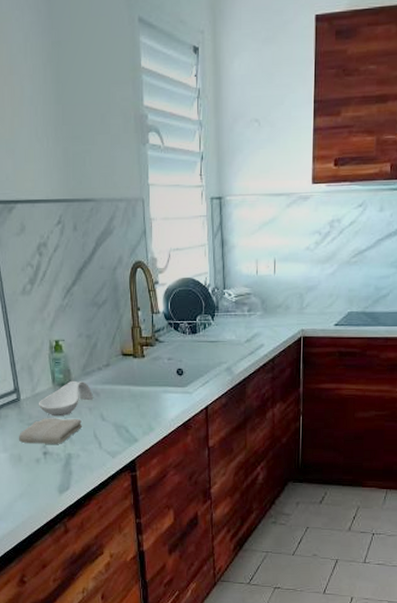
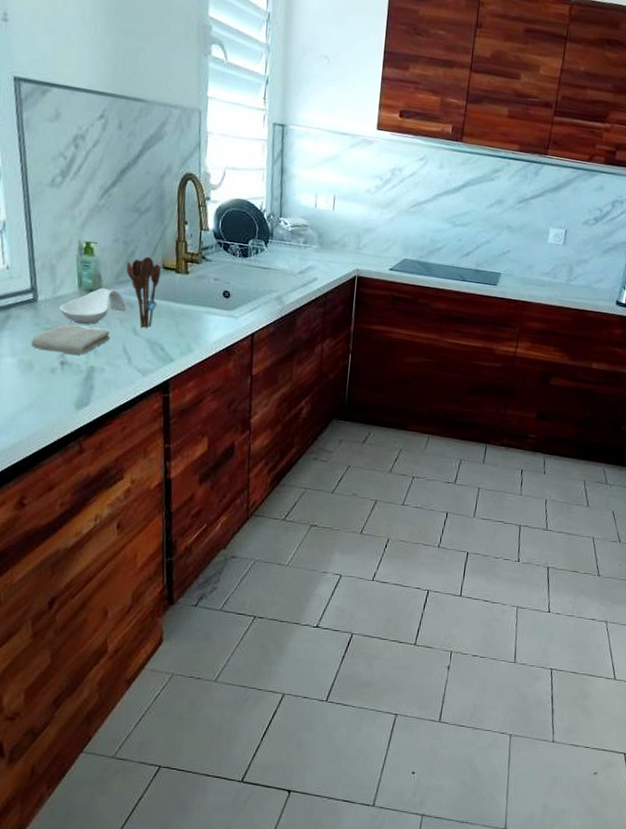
utensil holder: none [90,346,121,413] -> present [126,256,162,328]

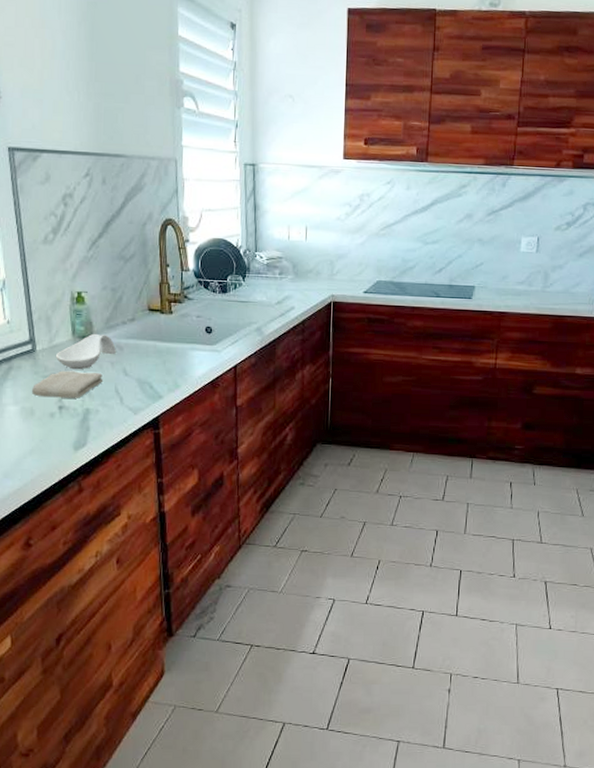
utensil holder: present [126,256,162,328] -> none [115,300,147,369]

